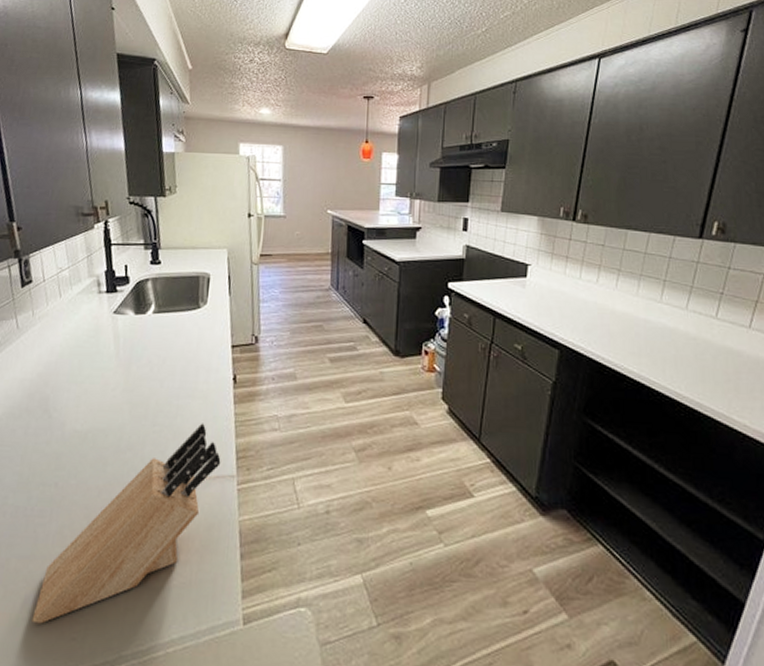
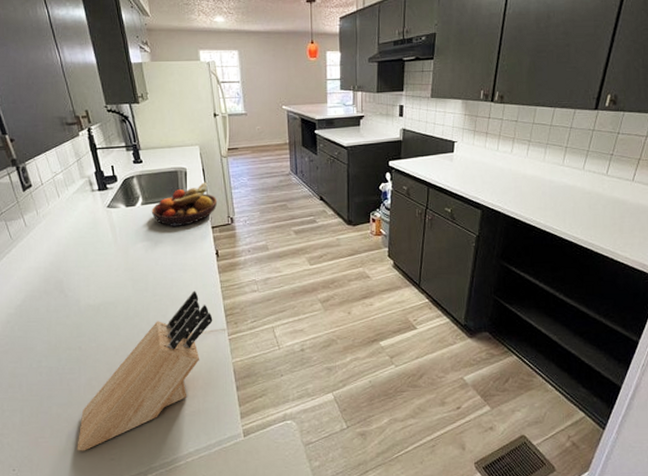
fruit bowl: none [163,291,242,343] -> present [151,181,218,227]

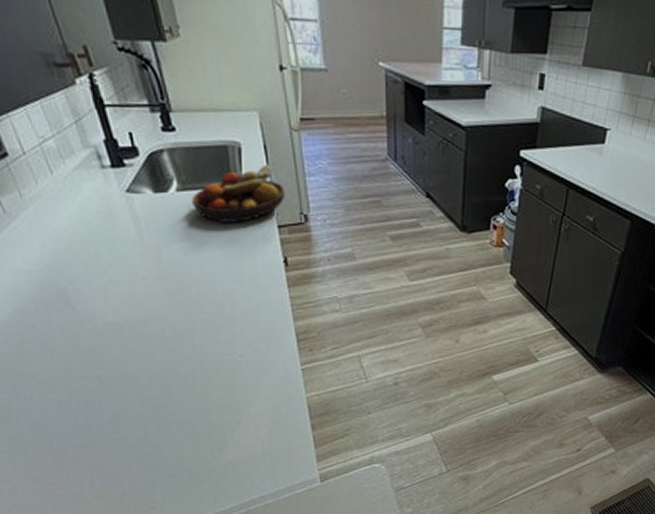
knife block: present [77,290,213,451] -> none [104,308,281,500]

